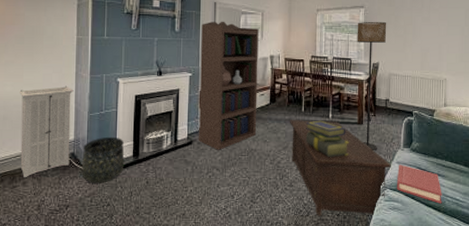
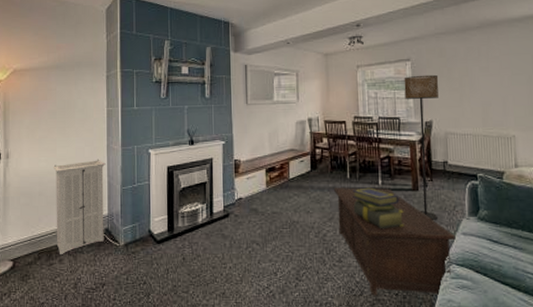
basket: present [81,136,125,183] -> none [116,210,159,260]
bookcase: present [199,21,259,150] -> none [232,84,298,223]
hardback book: present [396,164,442,204] -> none [463,235,522,282]

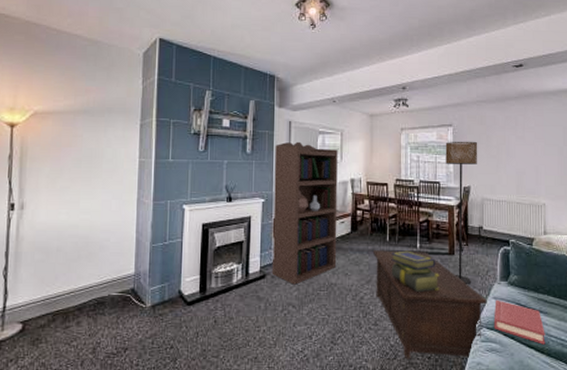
storage cabinet: present [53,159,106,256] -> none [74,213,135,317]
bookcase: none [232,84,298,223] -> present [273,141,338,285]
hardback book: none [463,235,522,282] -> present [493,300,546,345]

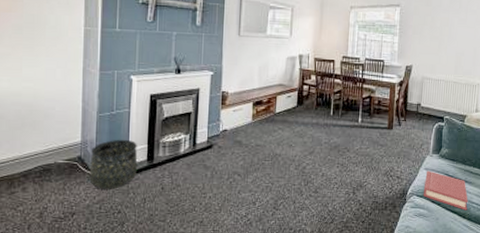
basket: none [142,270,190,323] -> present [89,139,138,189]
bookcase: present [273,141,338,285] -> none [220,15,288,155]
cabinet: present [372,250,487,359] -> none [316,124,419,223]
stack of books: present [391,250,440,292] -> none [333,124,378,163]
floor lamp: present [445,141,478,284] -> none [391,21,423,156]

